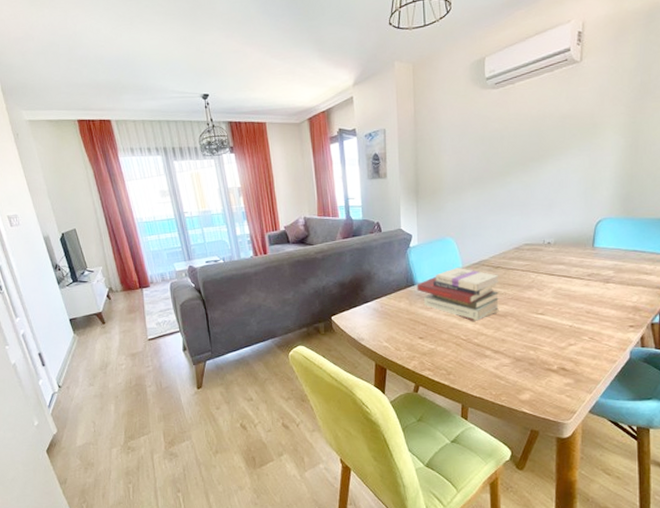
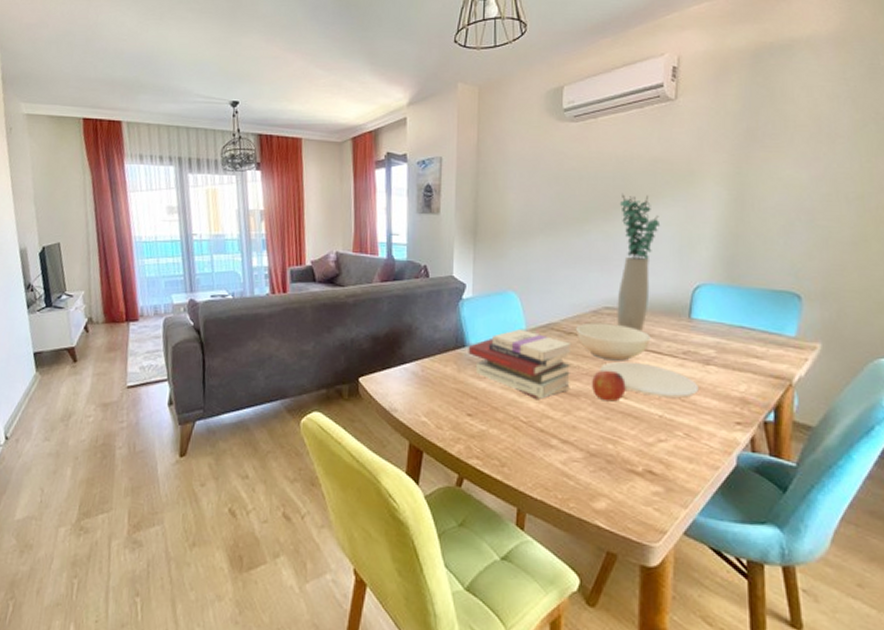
bowl: none [502,257,562,286] -> present [576,322,651,361]
fruit: none [516,294,543,318] -> present [592,369,626,402]
plate: none [522,286,600,311] -> present [600,361,699,398]
vase: none [534,147,569,261] -> present [617,193,661,331]

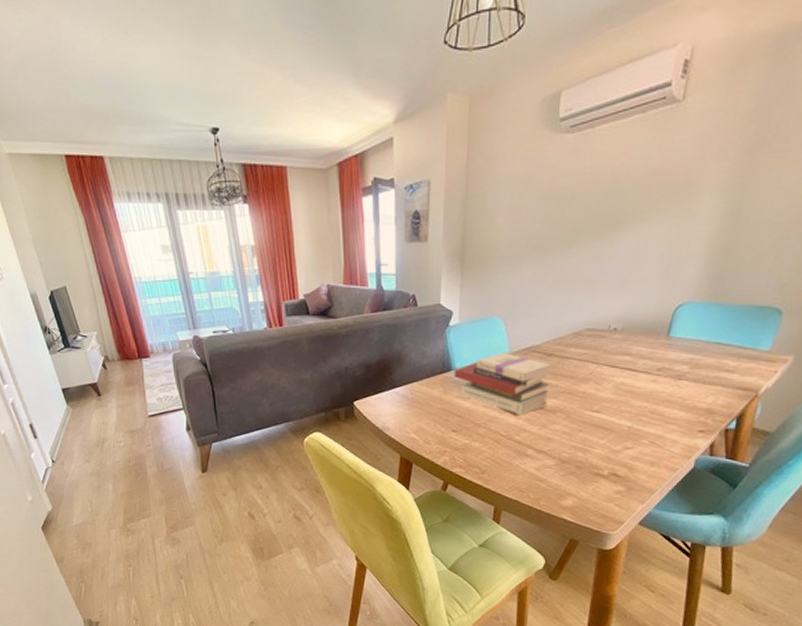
bowl: present [576,322,651,361] -> none [557,344,628,379]
fruit: present [592,369,626,402] -> none [568,387,600,416]
plate: present [600,361,699,398] -> none [577,379,669,410]
vase: present [617,193,661,331] -> none [597,211,651,350]

